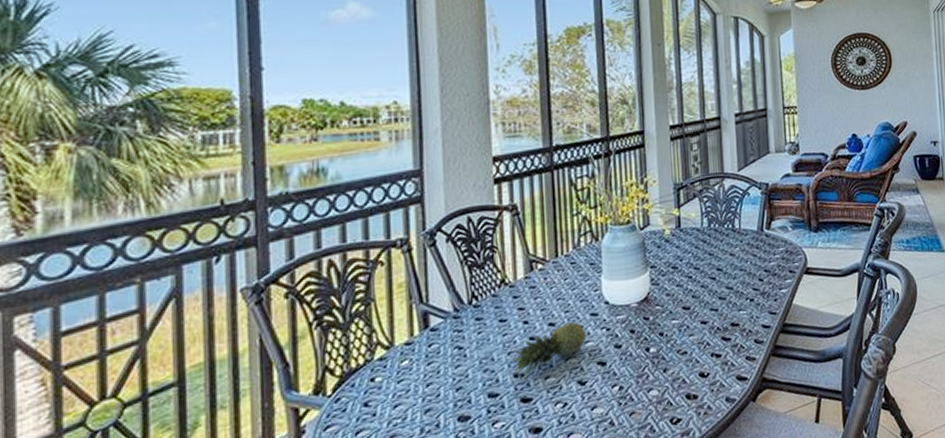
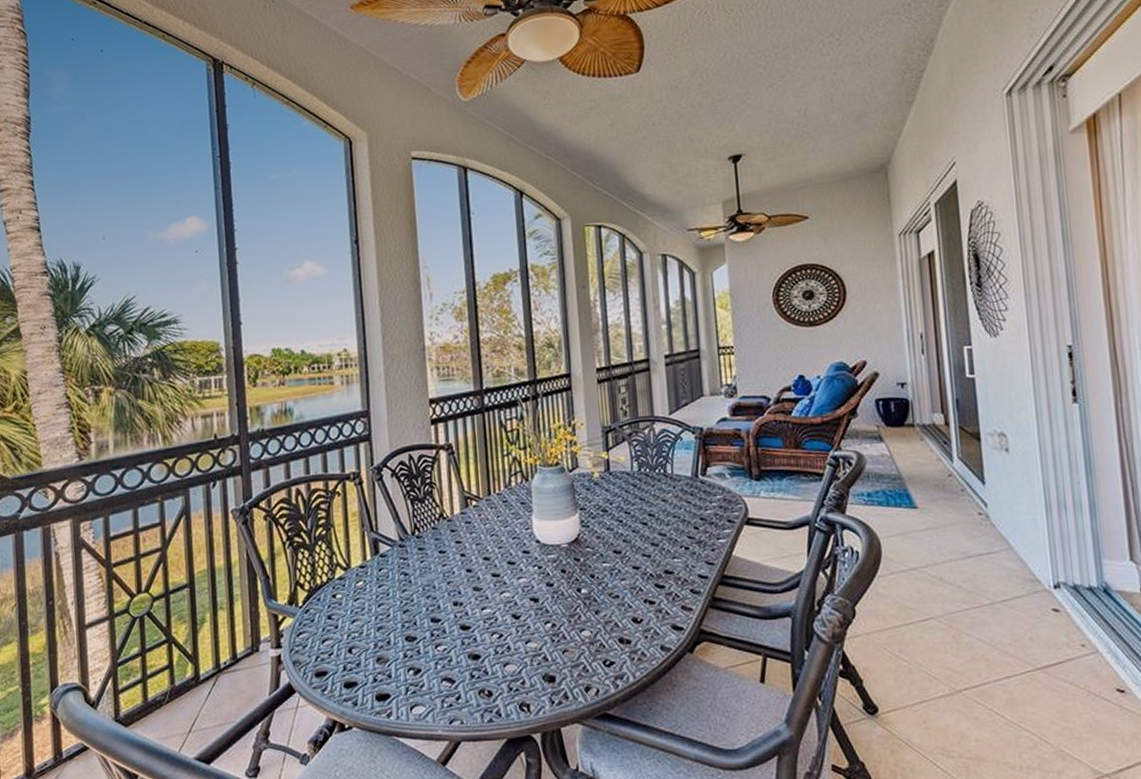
fruit: present [510,321,587,380] -> none [449,557,520,609]

